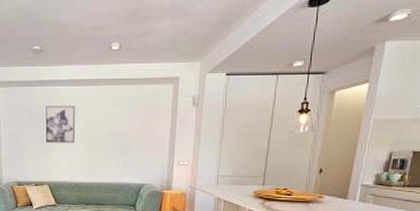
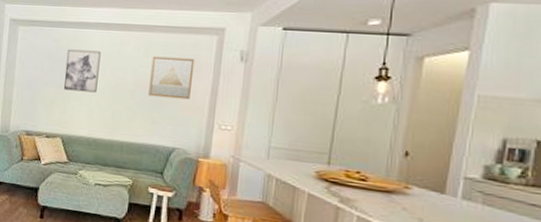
wall art: none [119,106,156,142] -> present [148,56,195,100]

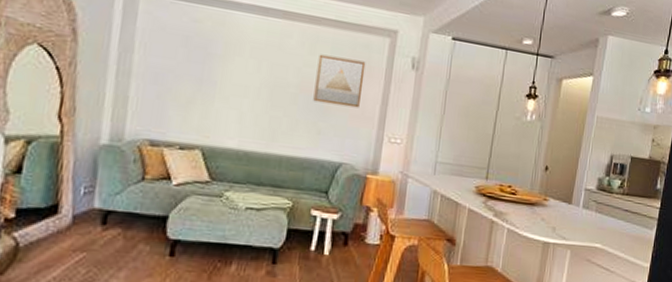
wall art: present [63,49,101,93] -> none [205,34,257,94]

